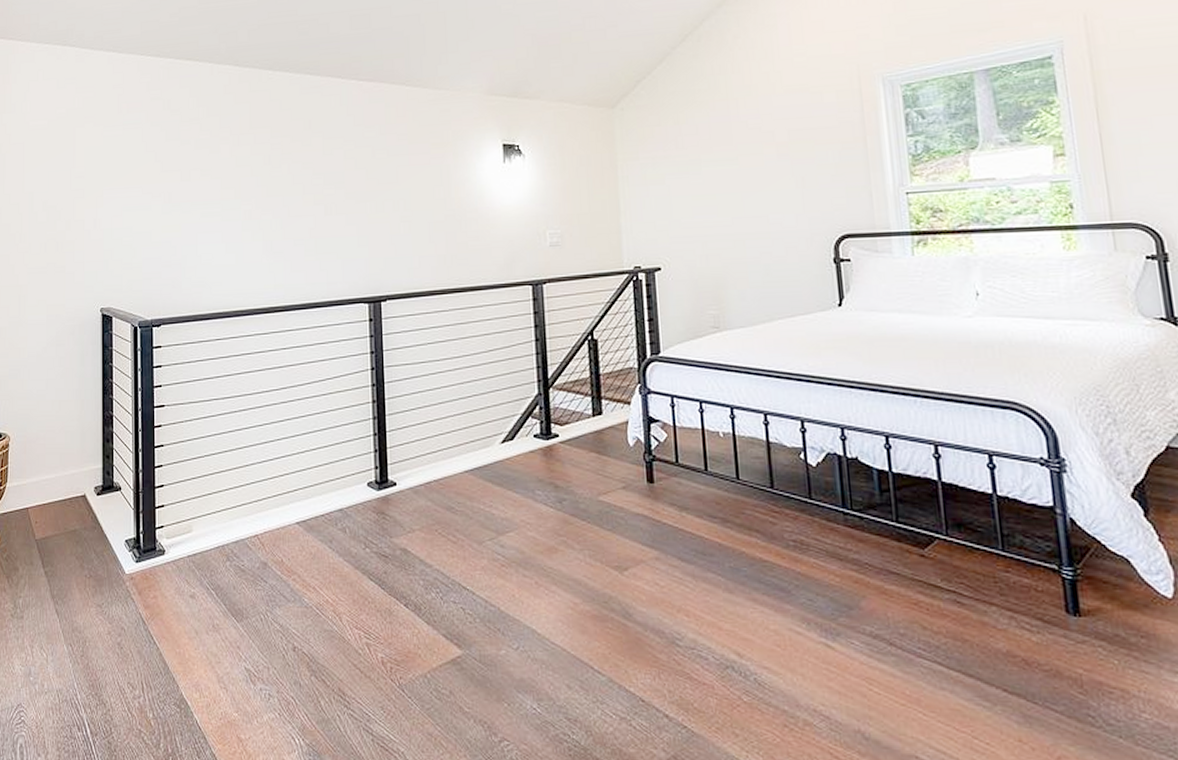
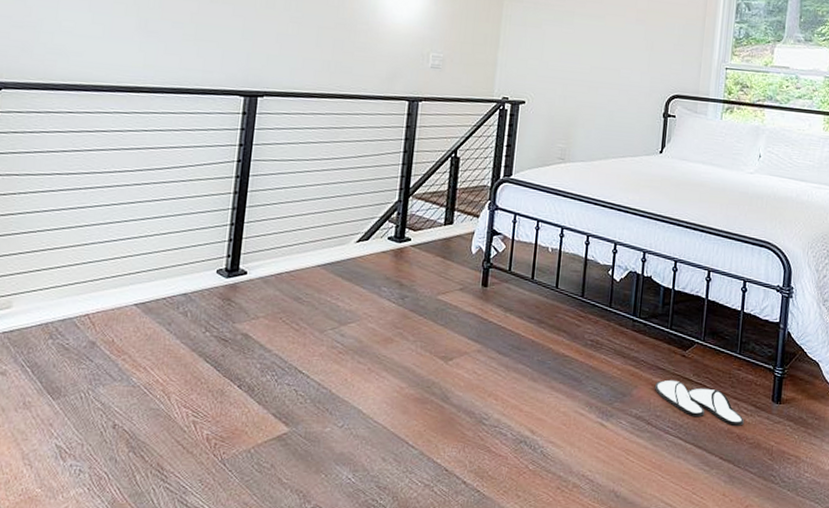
slippers: none [890,587,1029,647] -> present [655,380,744,426]

